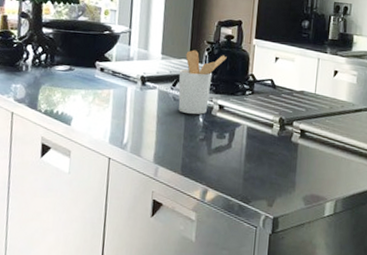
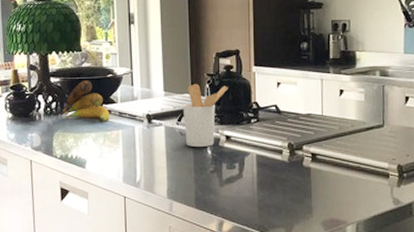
banana: none [52,34,103,80] -> present [63,80,110,122]

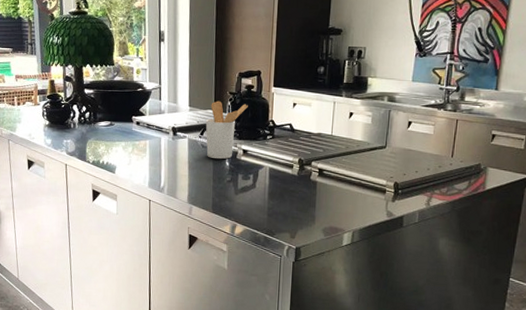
banana: present [63,80,110,122] -> none [95,93,139,132]

